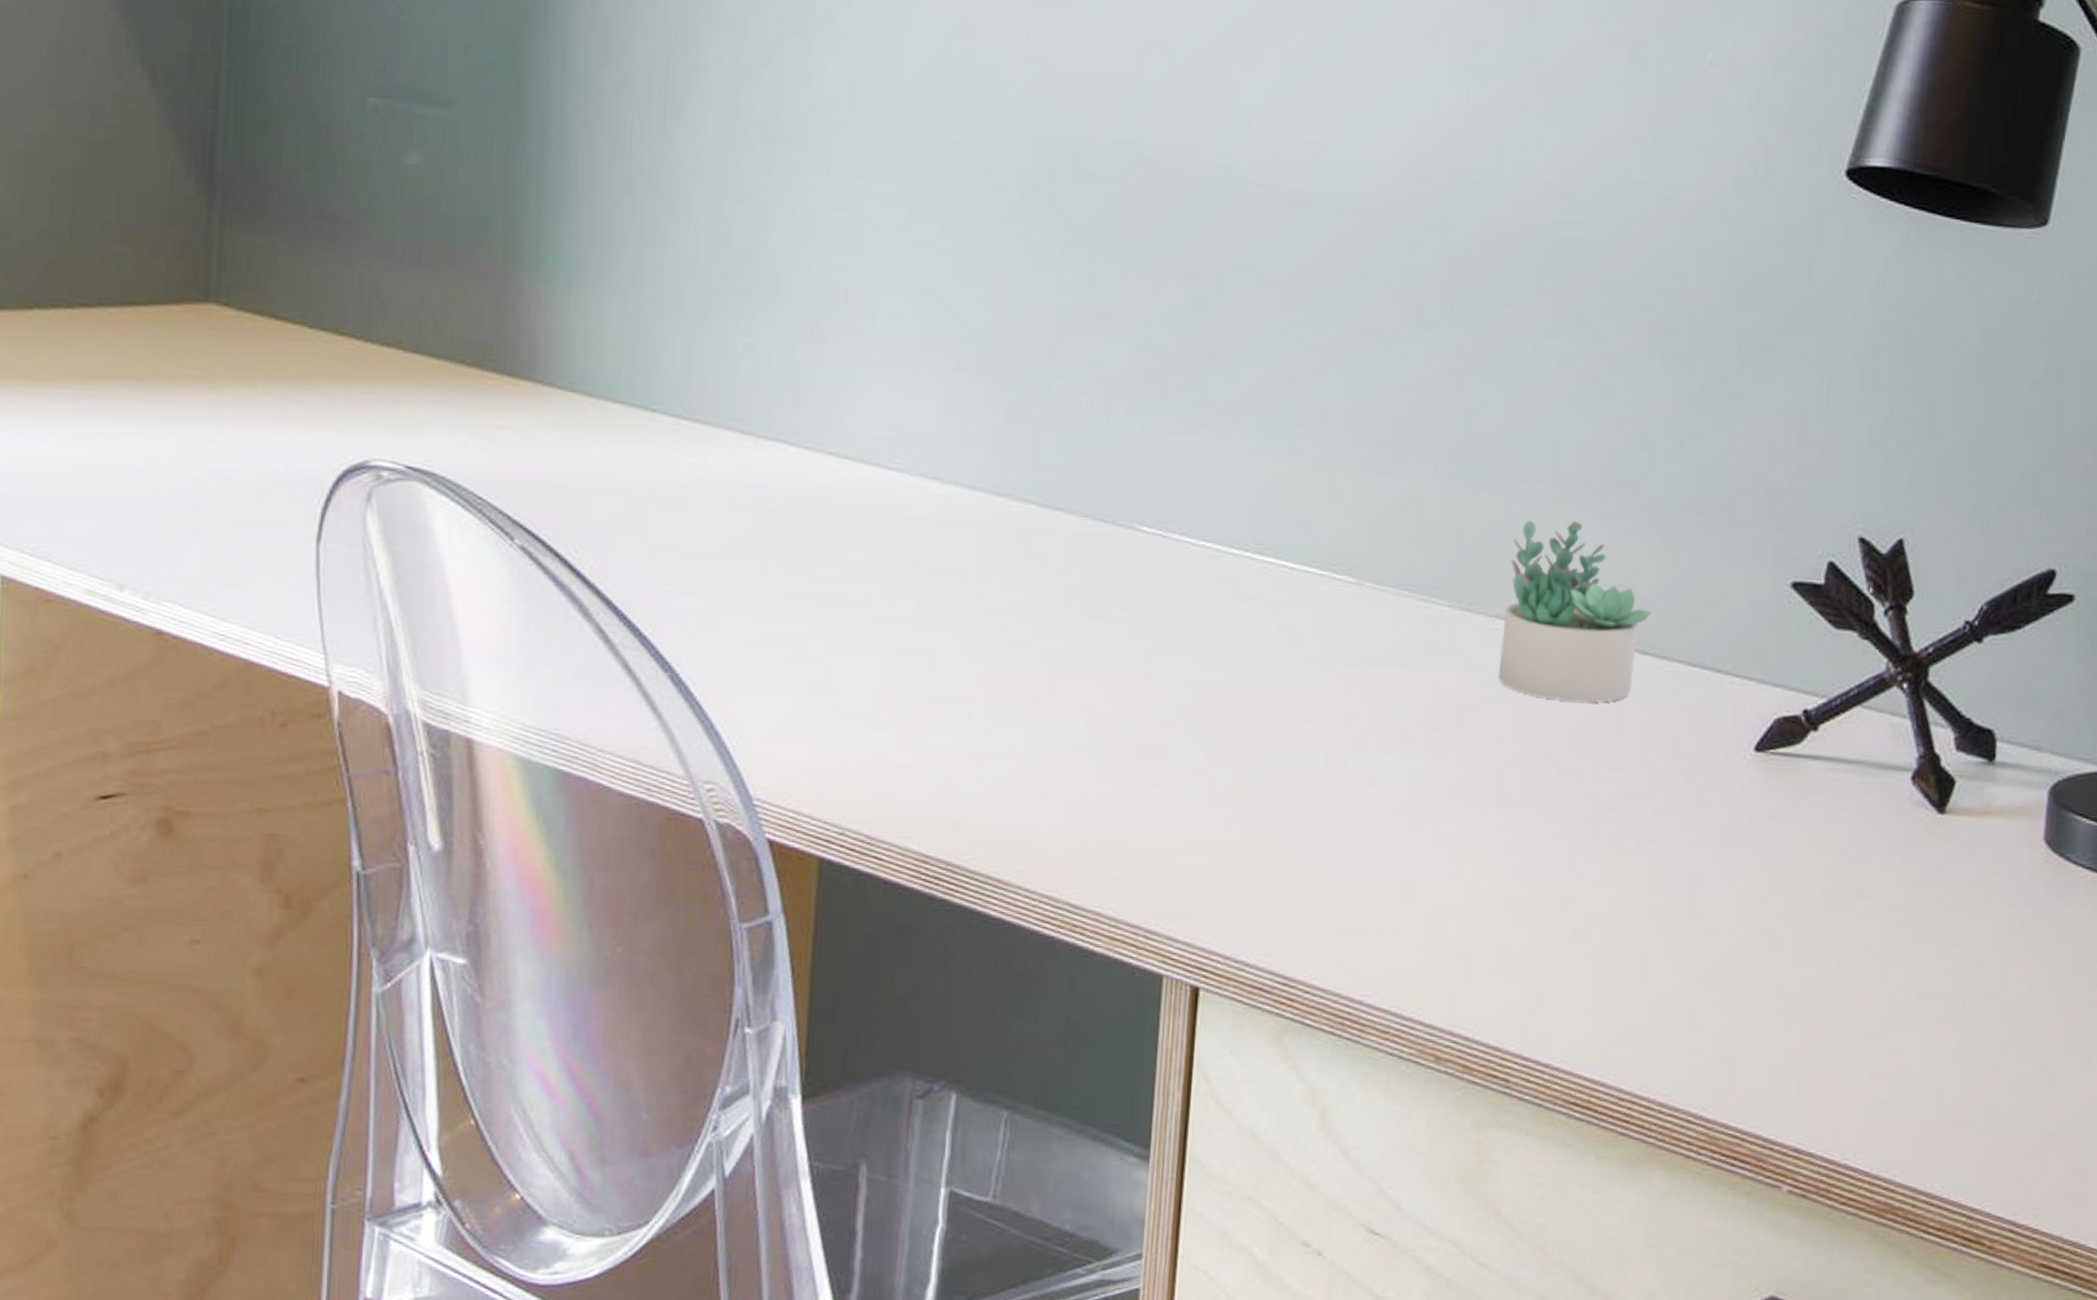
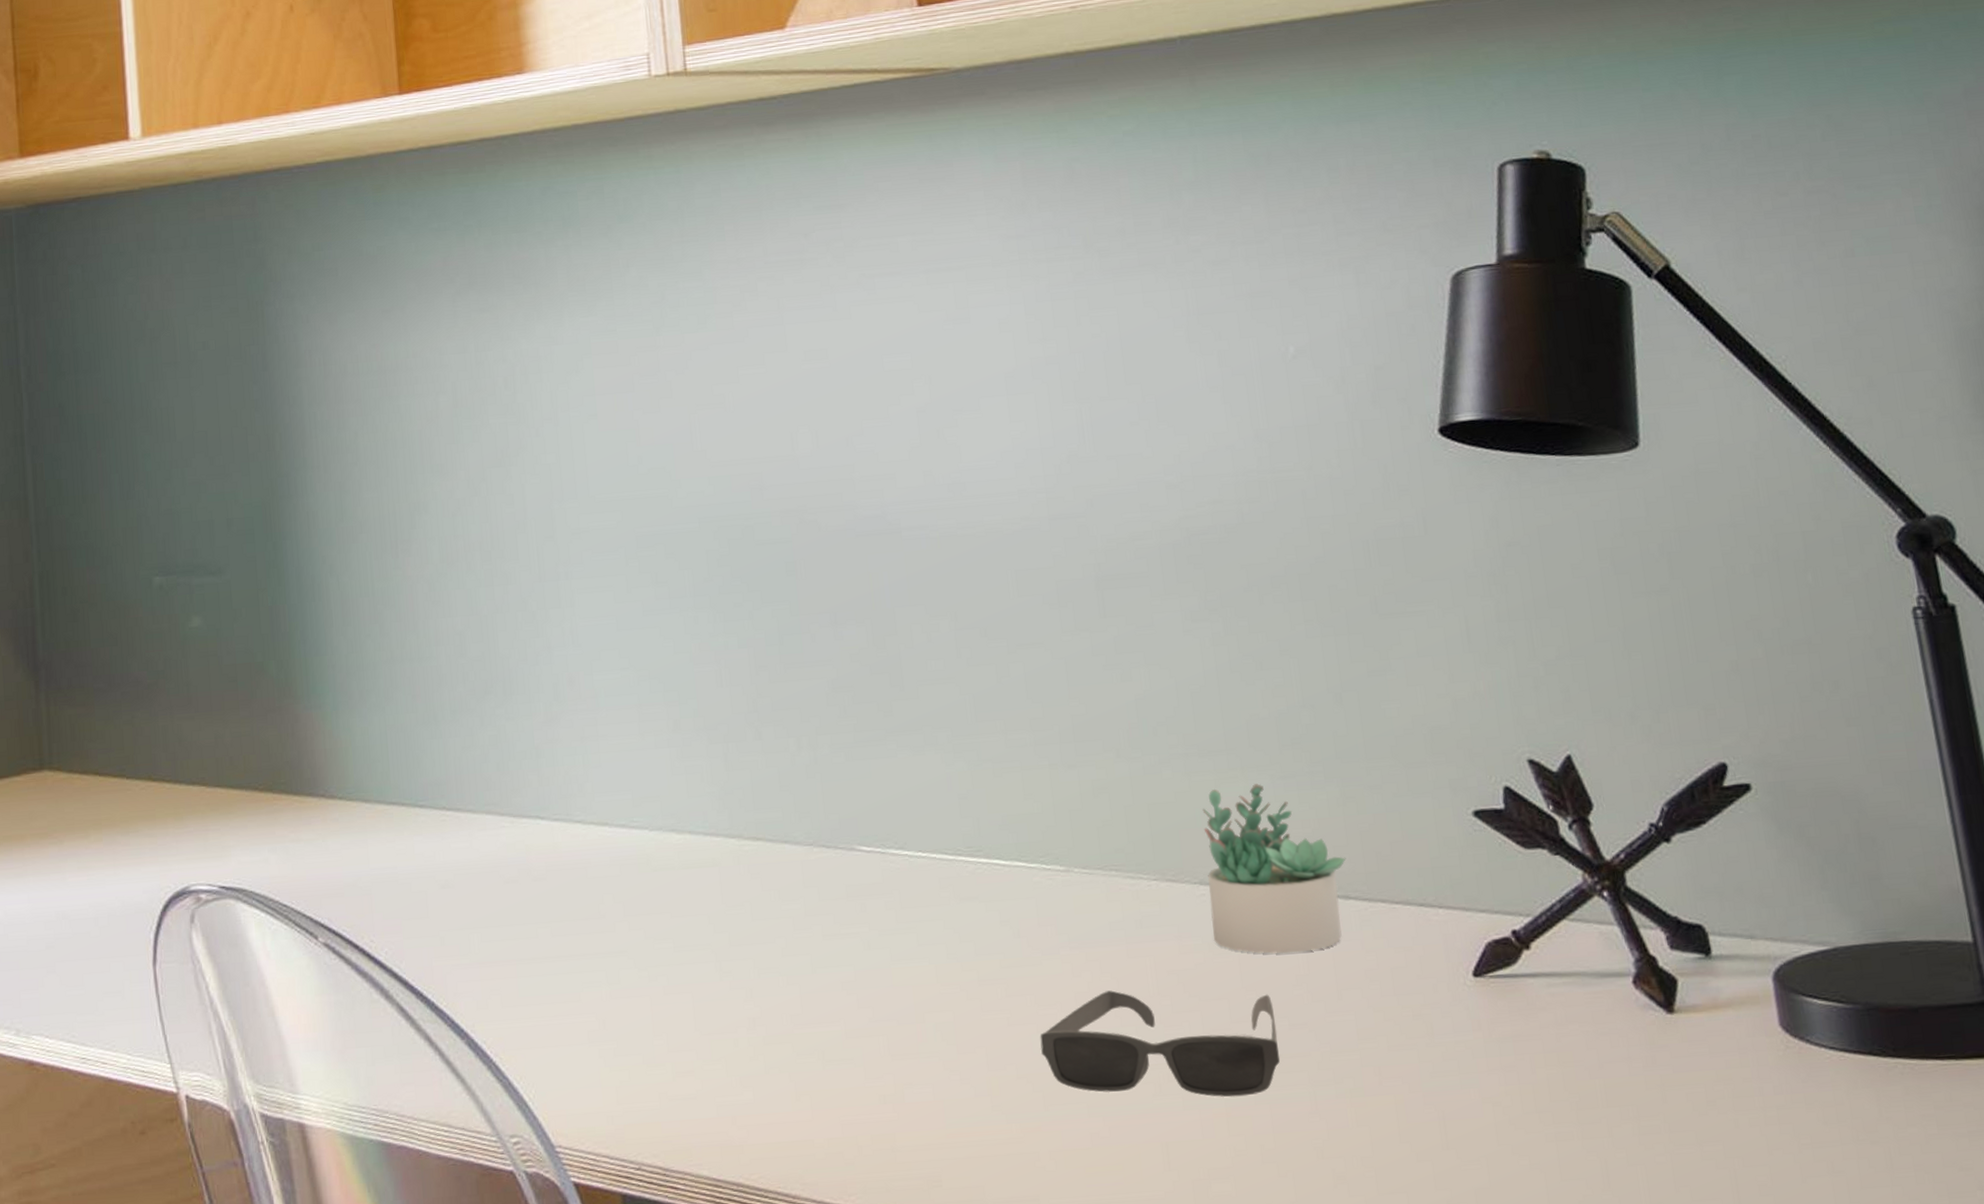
glasses: none [1295,714,1545,841] -> present [1040,990,1281,1097]

